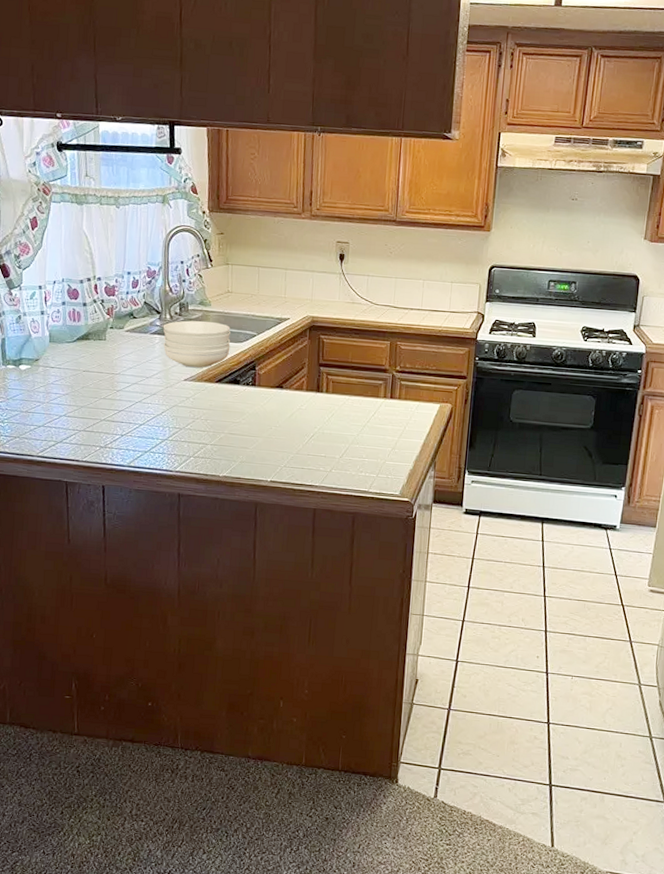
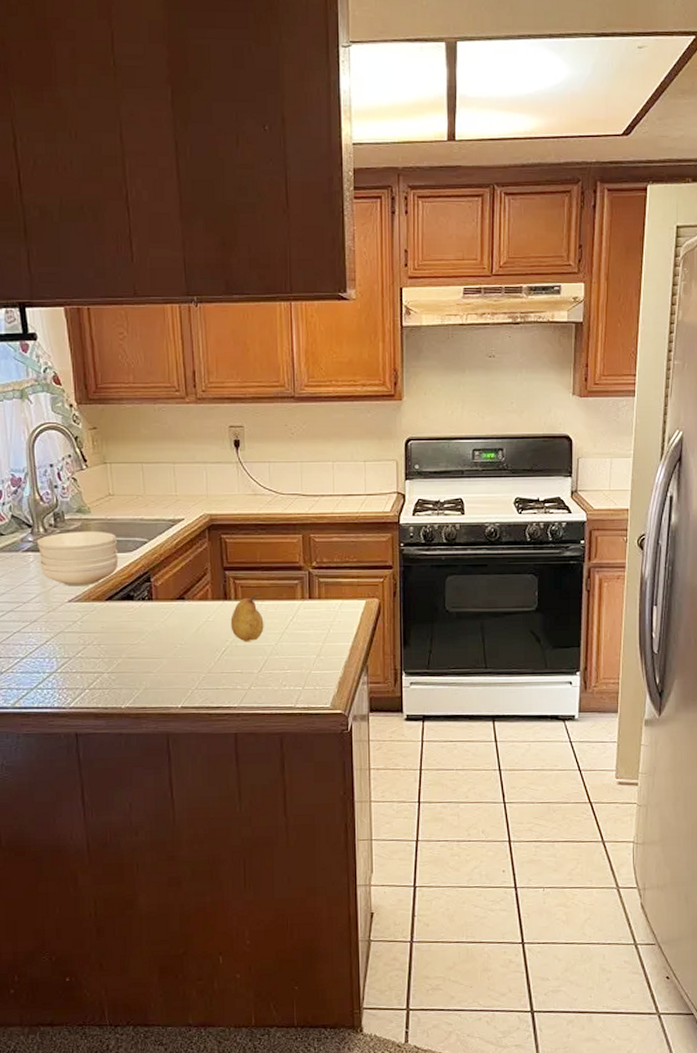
fruit: none [320,388,349,431] -> present [230,593,264,642]

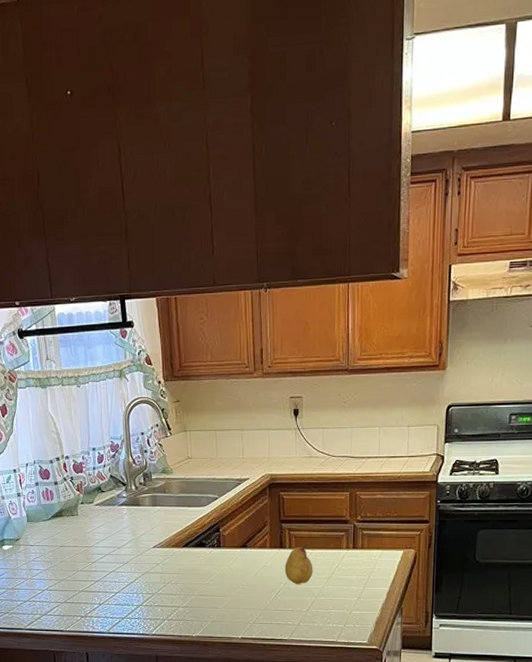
bowl: present [36,530,119,586] -> none [129,488,194,535]

